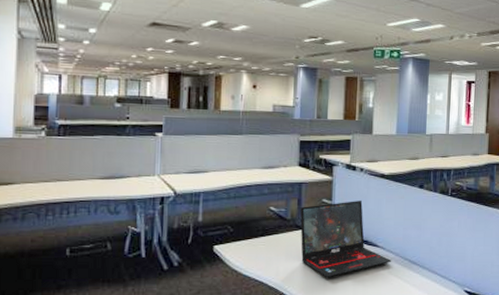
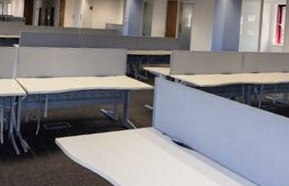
laptop: present [299,200,392,278] -> none [125,107,205,173]

